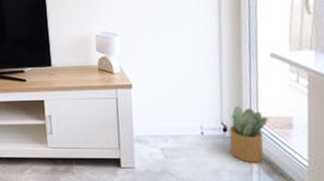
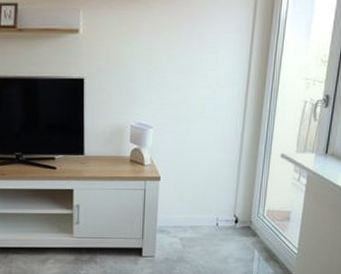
potted plant: present [228,105,268,163] -> none [238,199,272,251]

